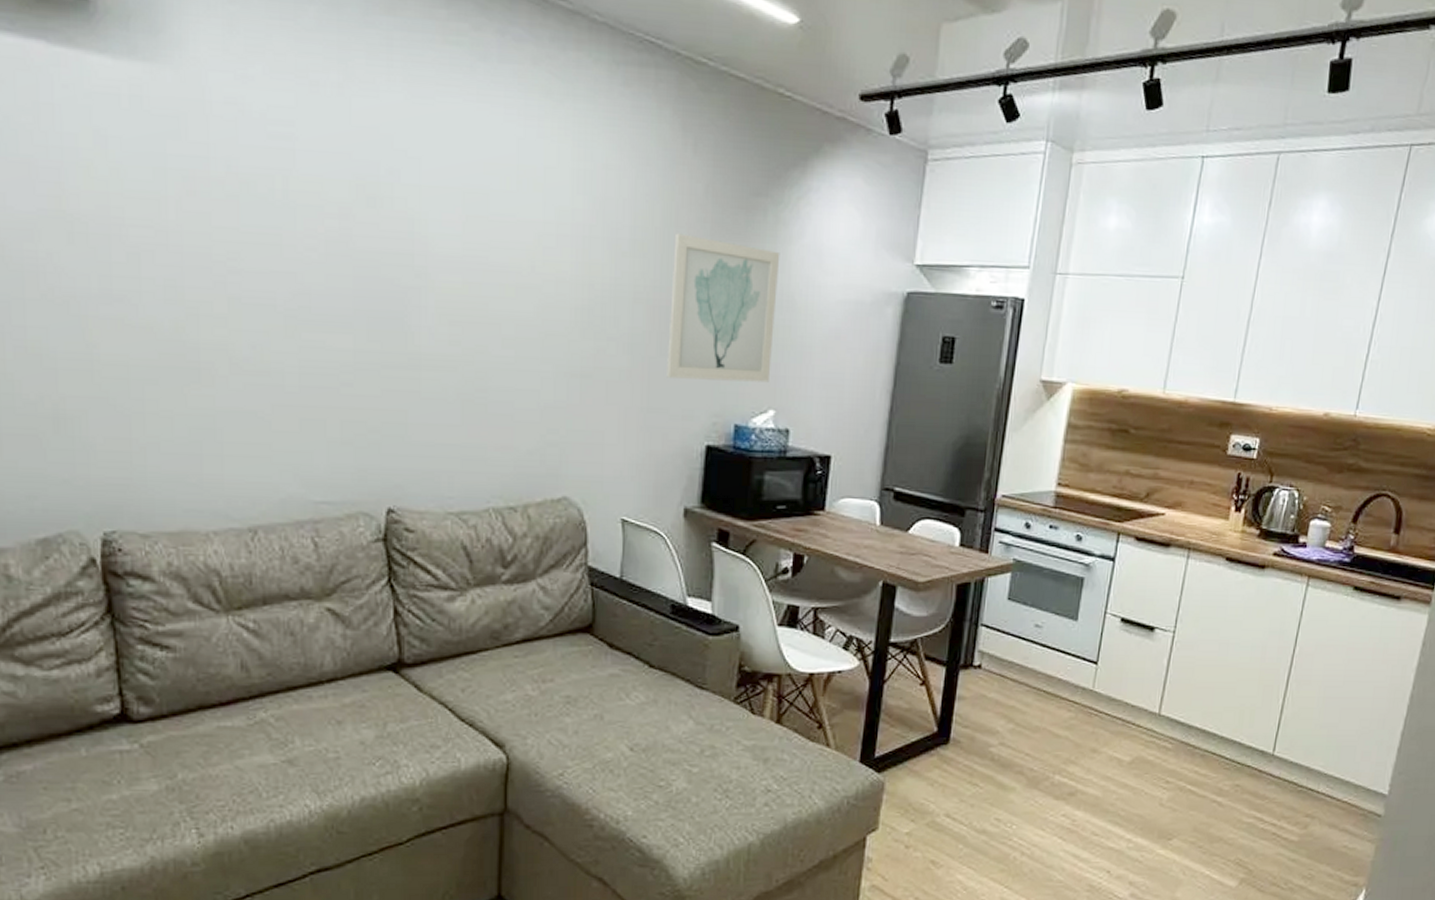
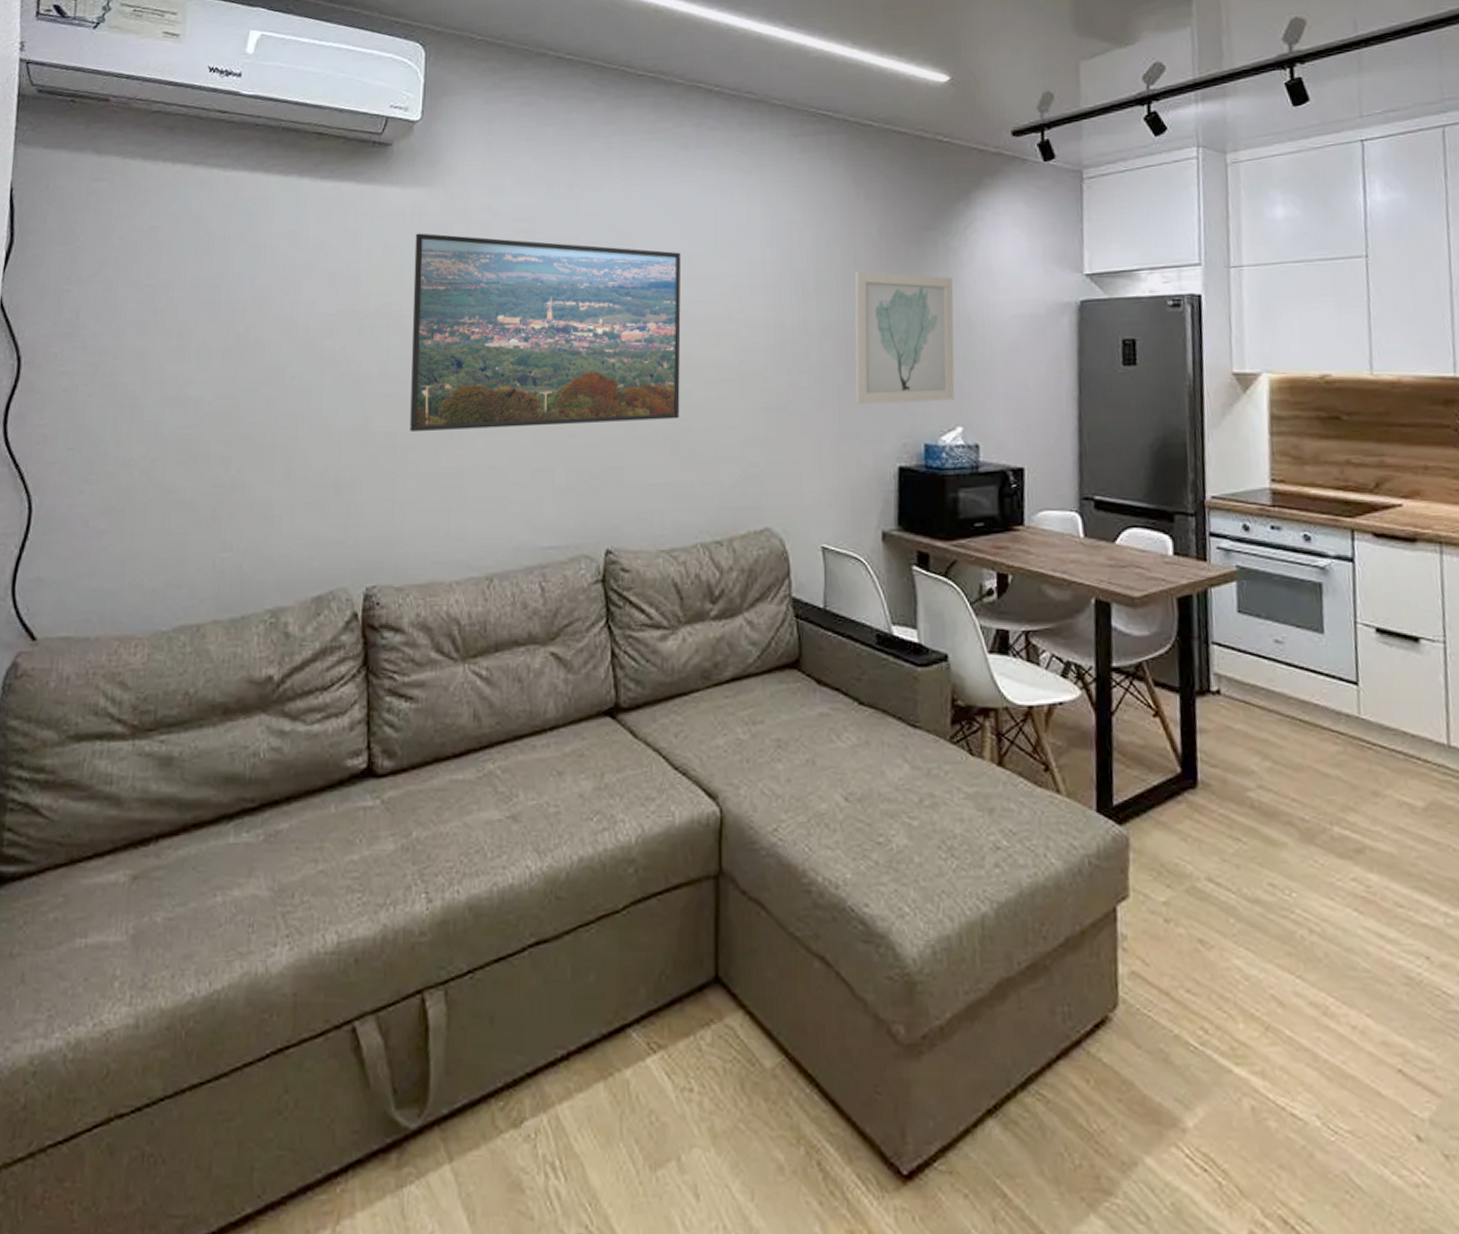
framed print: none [136,121,478,377] -> present [410,233,682,431]

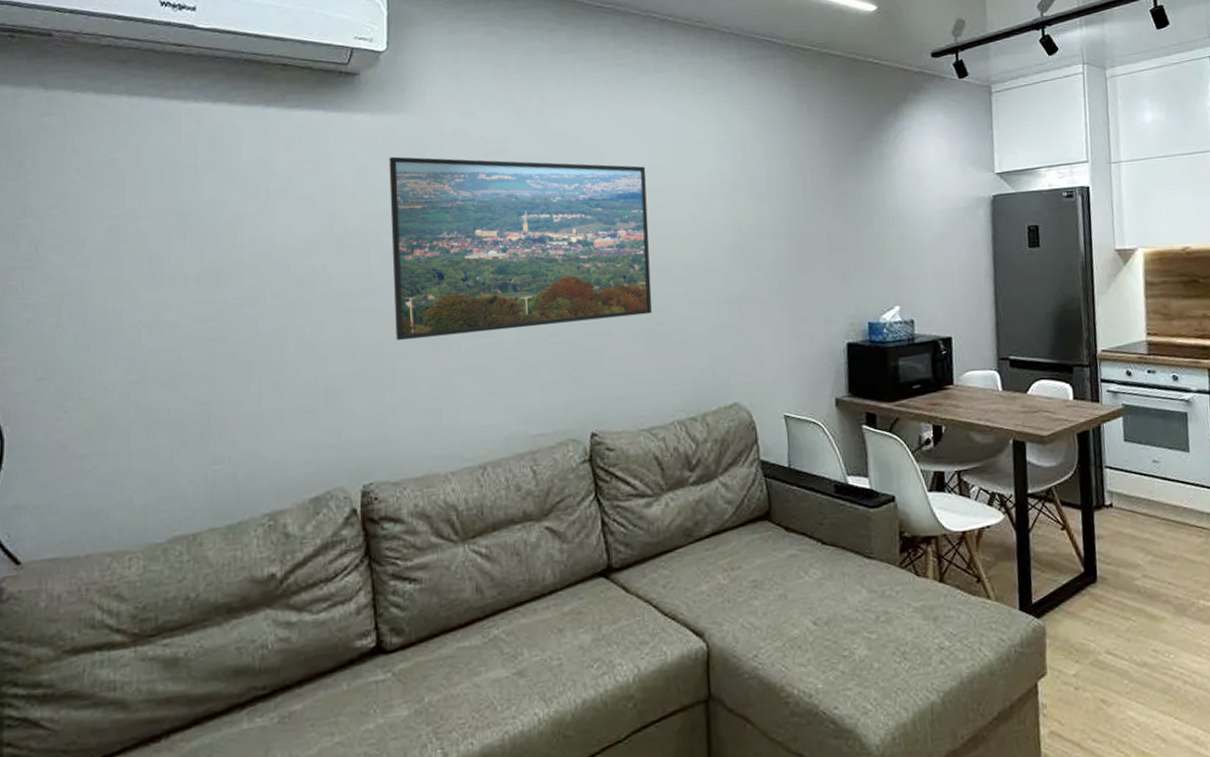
wall art: present [854,271,955,404] -> none [802,177,892,292]

